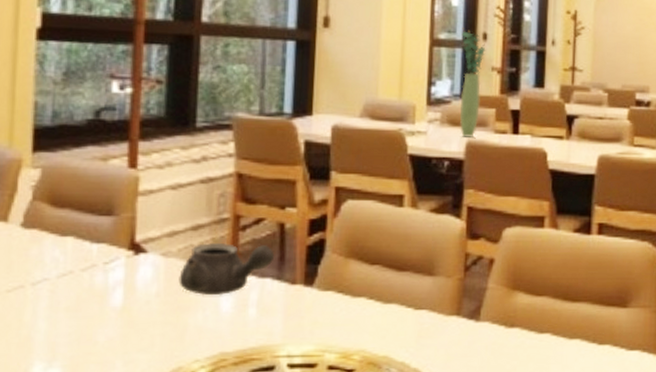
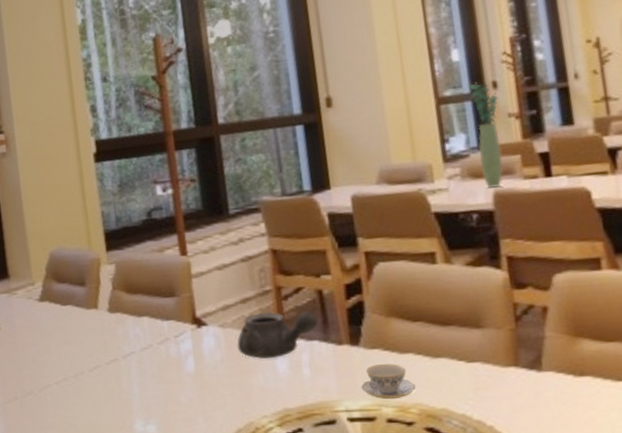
teacup: none [307,307,362,345] -> present [361,364,416,400]

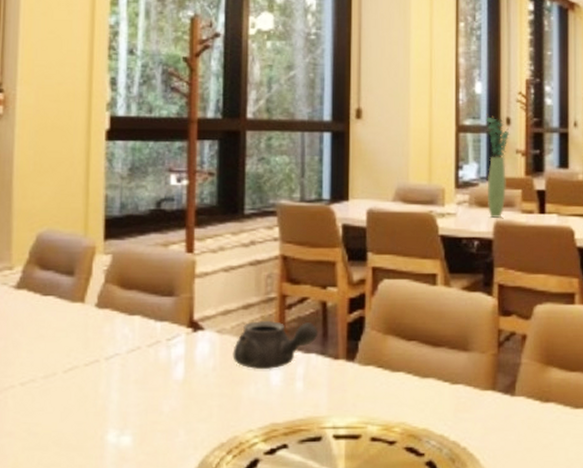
teacup: present [361,364,416,400] -> none [350,382,402,418]

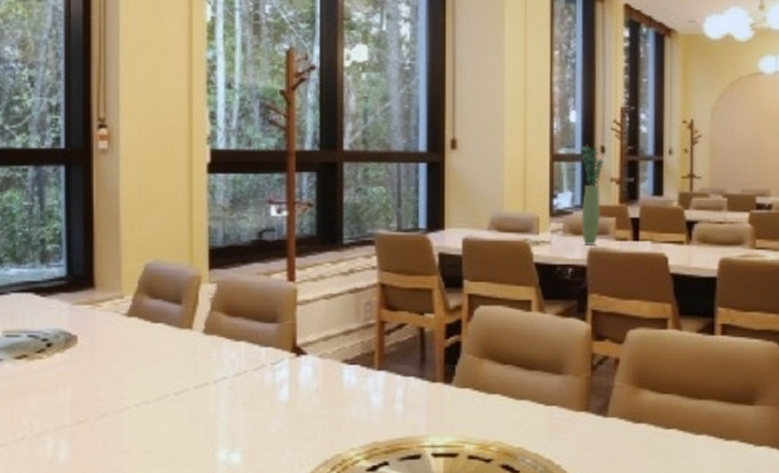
teapot: present [232,321,319,370] -> none [334,346,417,393]

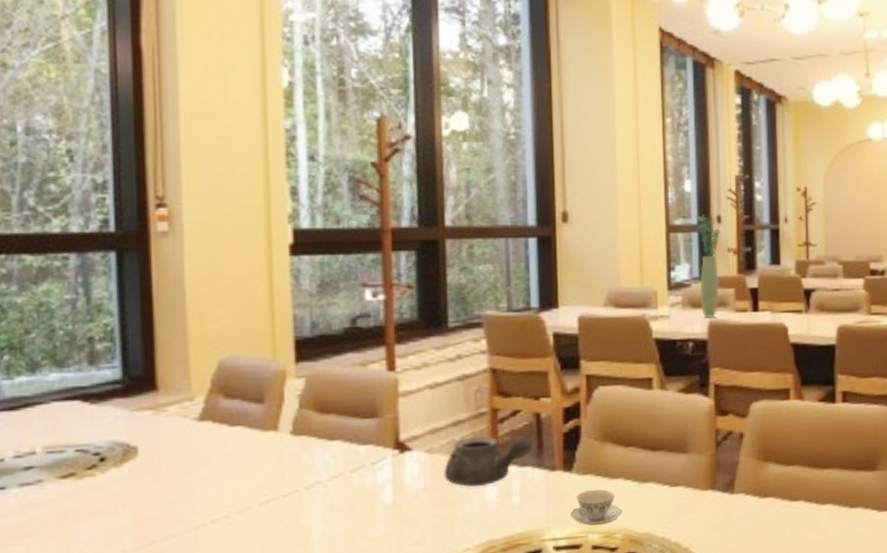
teapot: none [334,346,417,393] -> present [444,435,533,487]
teacup: none [448,403,498,437] -> present [570,489,622,526]

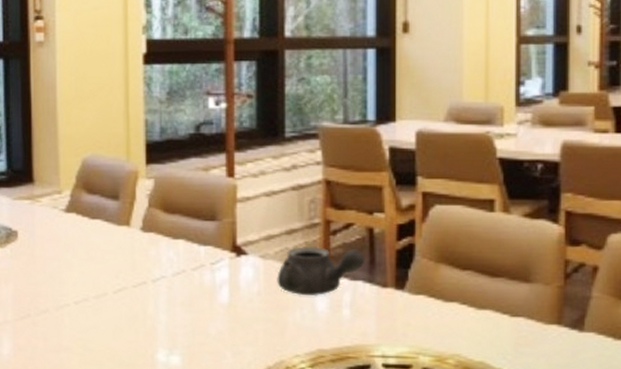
teacup: present [570,489,622,526] -> none [400,311,456,349]
vase: present [696,213,721,318] -> none [552,22,581,138]

